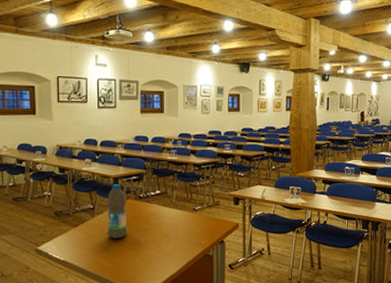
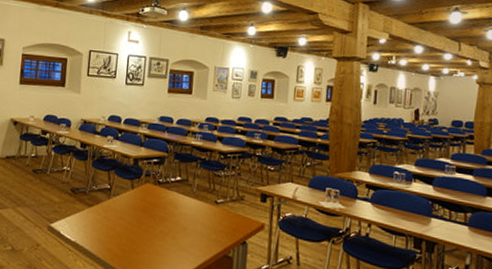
water bottle: present [107,184,127,238] -> none [121,165,145,225]

